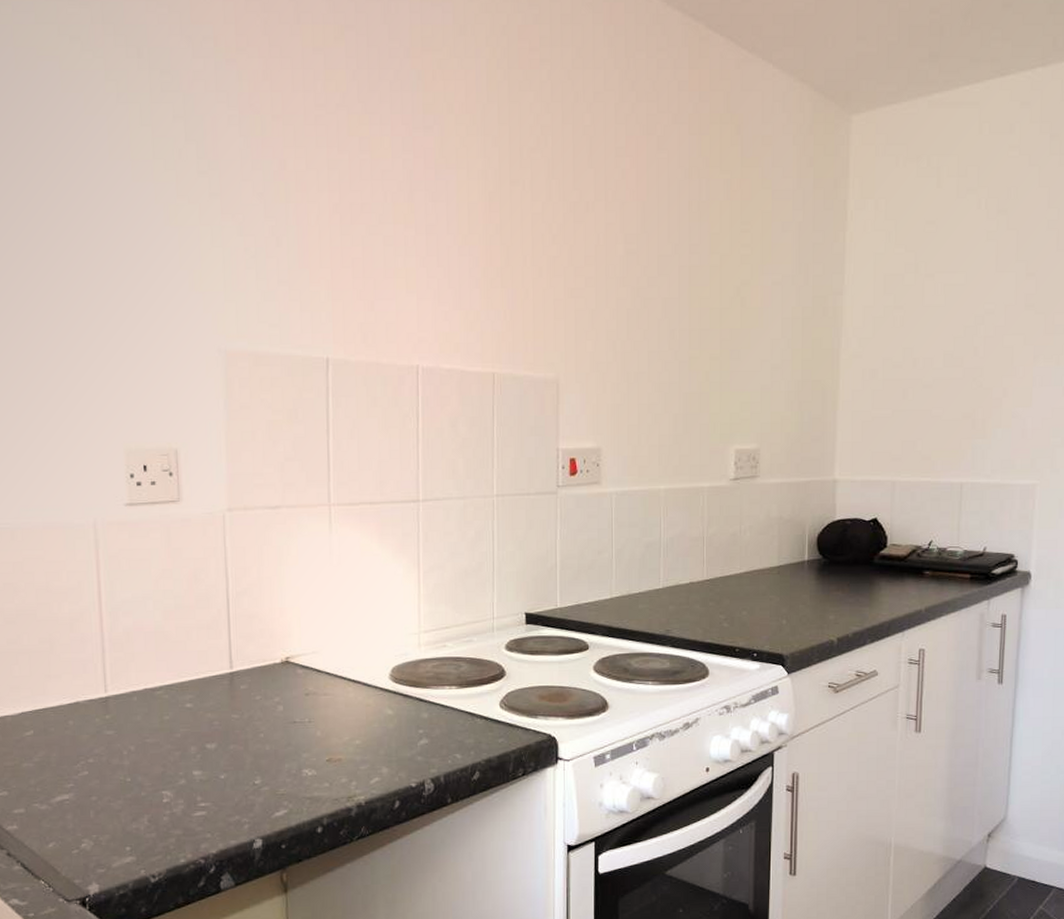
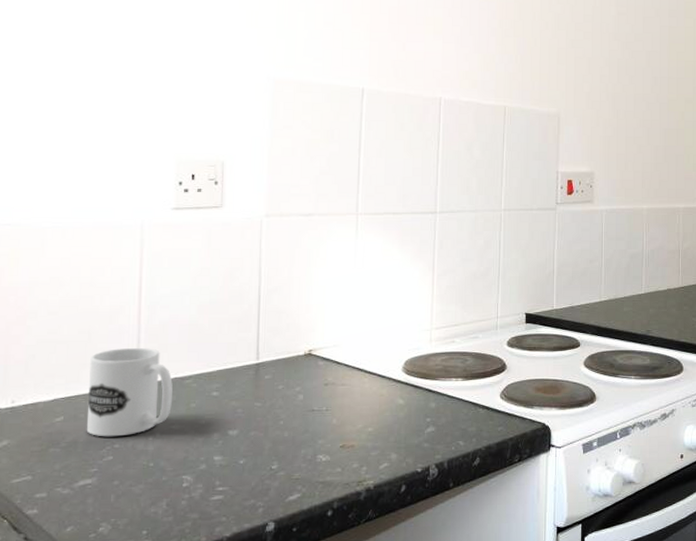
mug: none [54,657,144,752] -> present [86,347,173,437]

